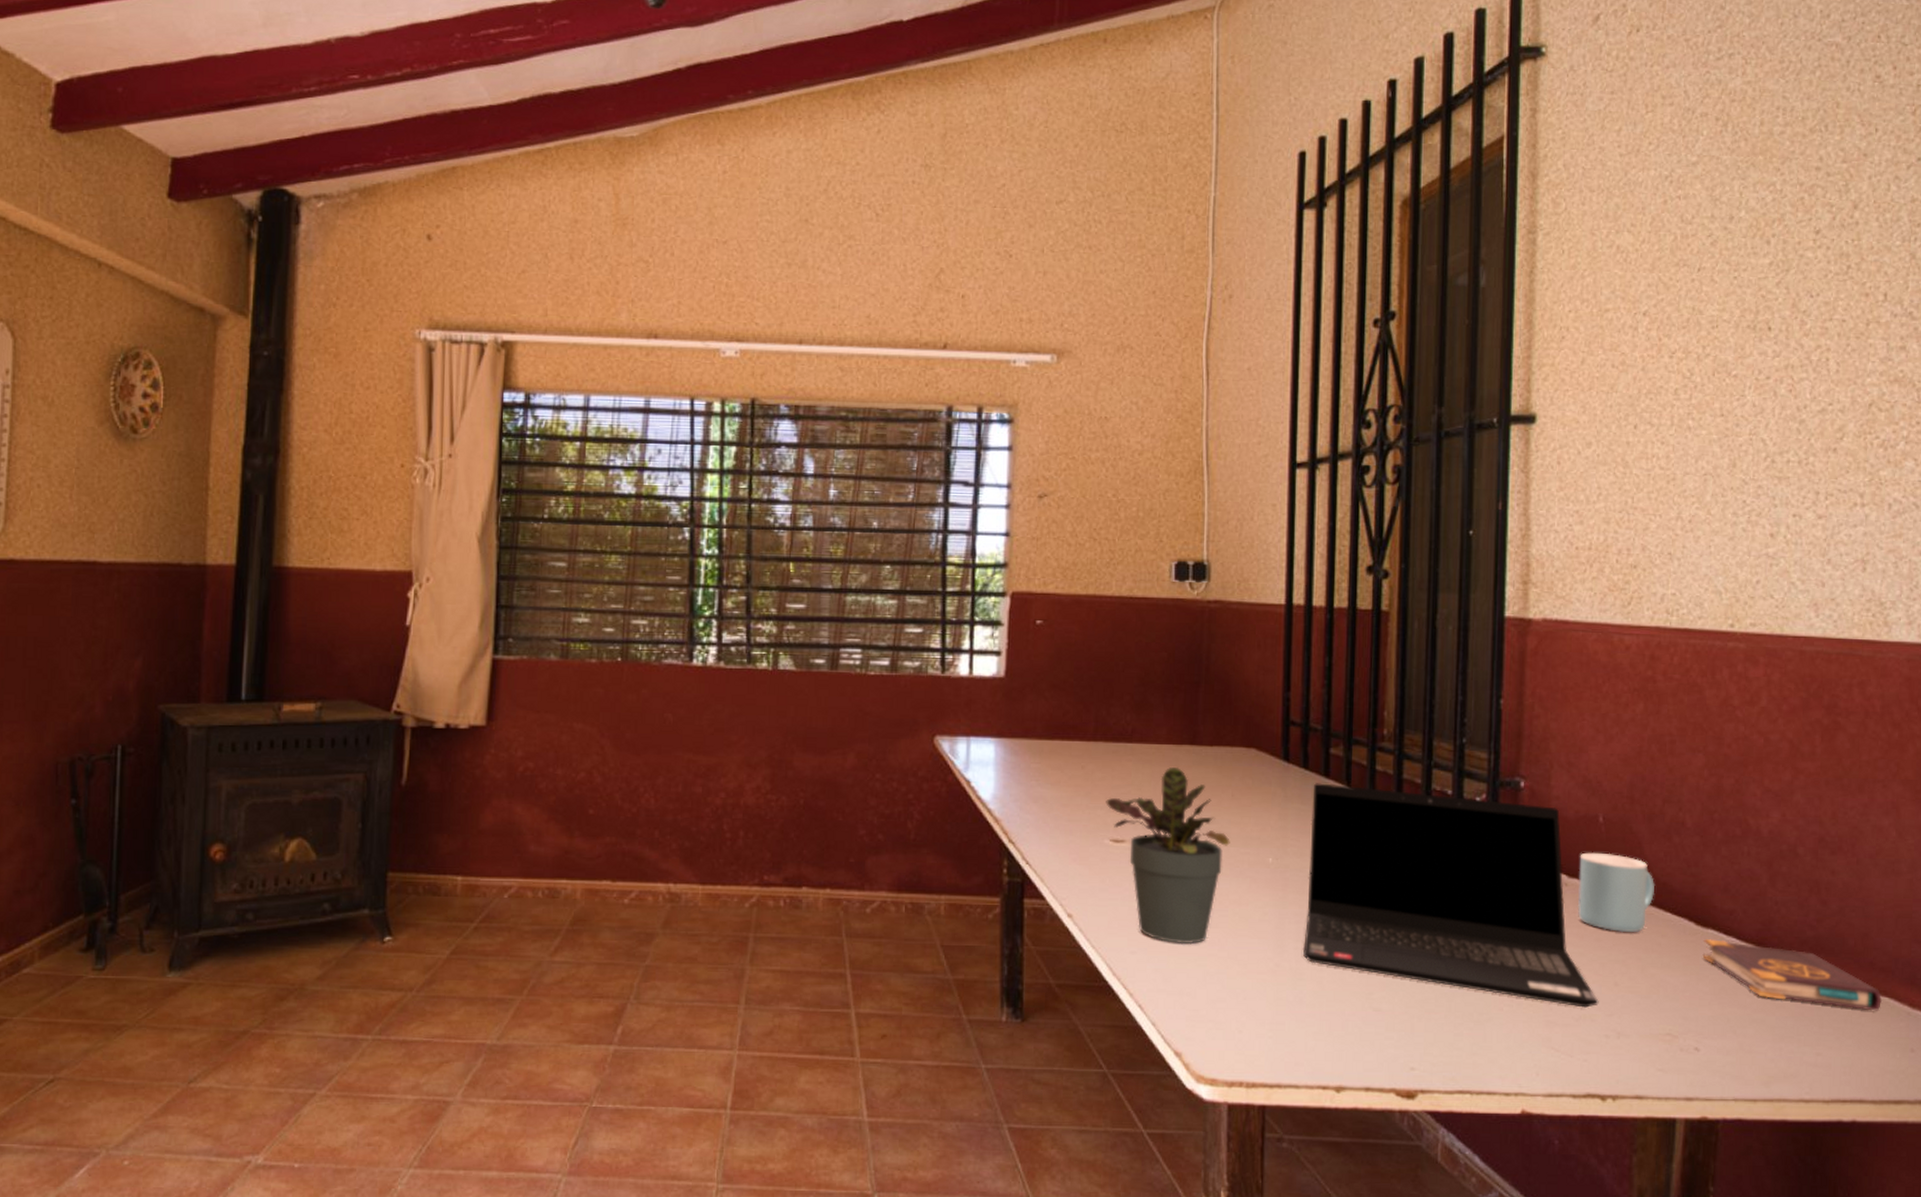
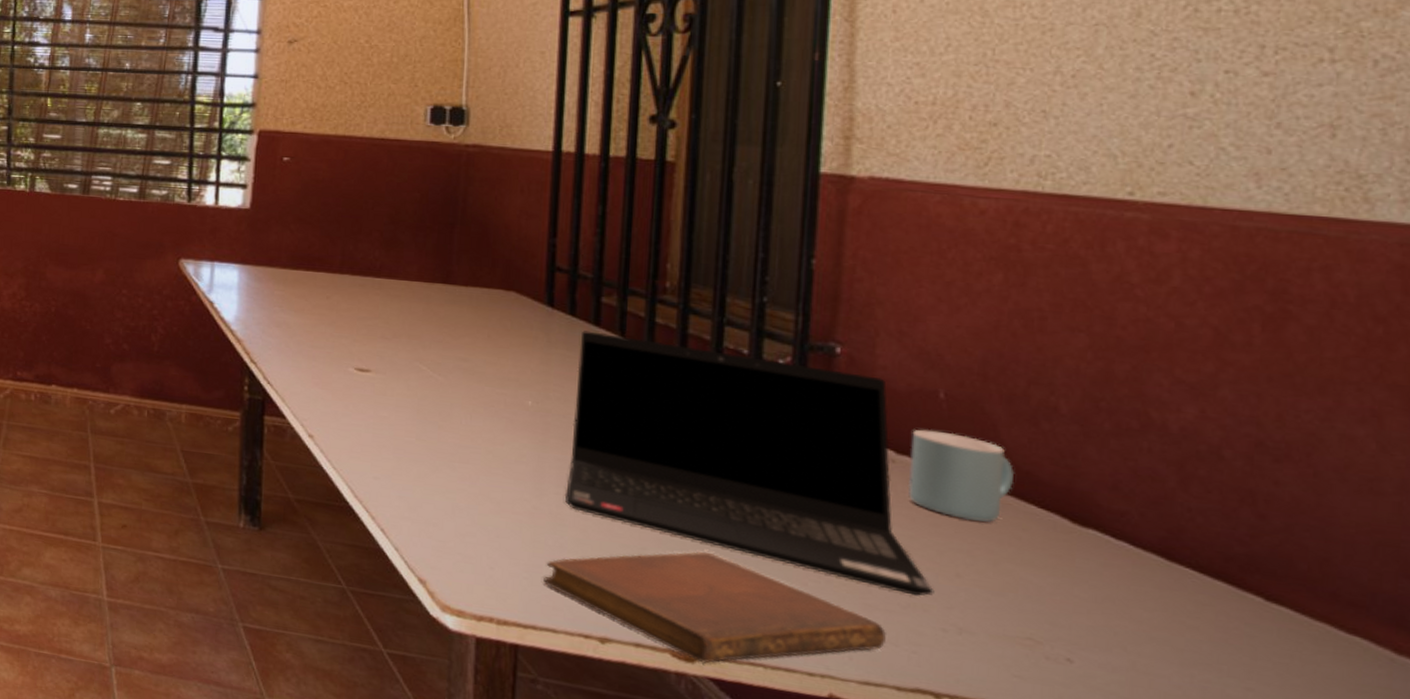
potted plant: present [1106,767,1230,945] -> none [351,304,485,477]
notebook: none [1286,991,1564,1098] -> present [544,551,886,663]
book: present [1703,939,1883,1011] -> none [1081,540,1351,651]

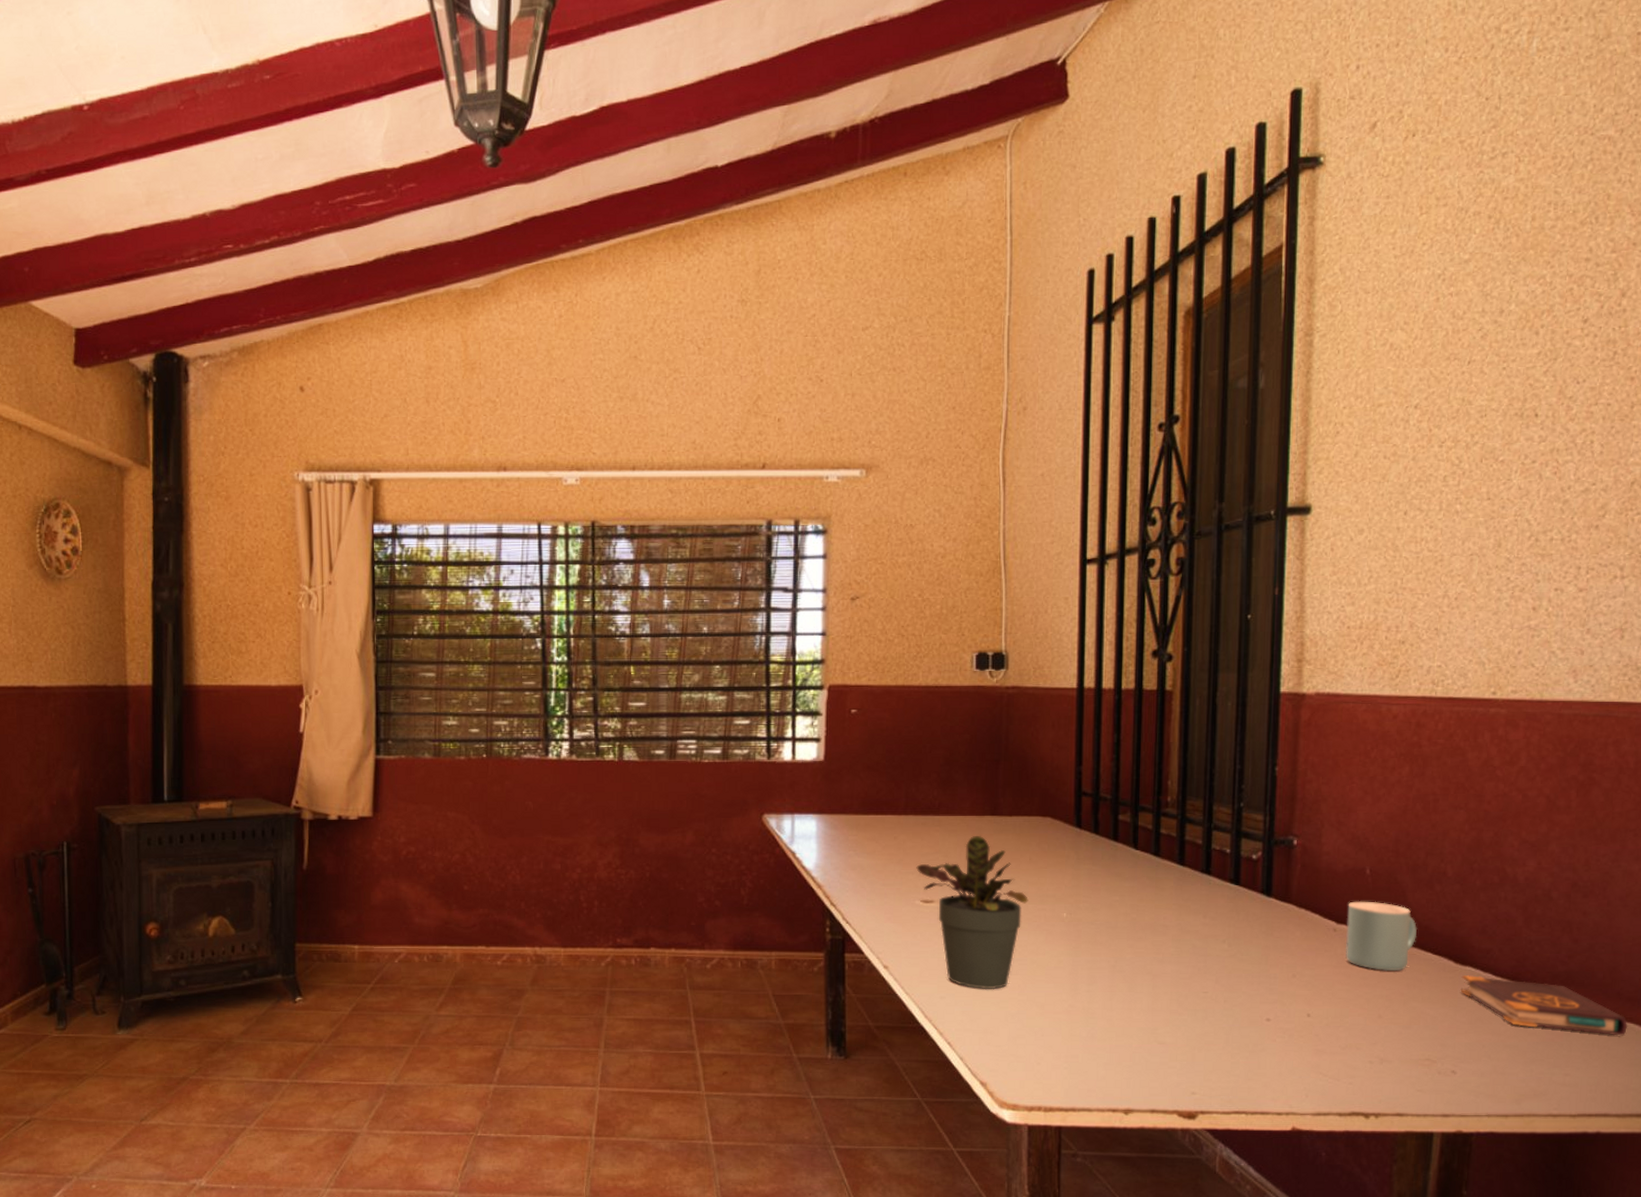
potted plant: none [351,304,485,477] -> present [916,836,1028,990]
notebook: present [544,551,886,663] -> none [1080,1026,1331,1118]
laptop computer: present [564,331,934,596] -> none [1094,846,1364,1038]
book: none [1081,540,1351,651] -> present [1461,975,1628,1036]

